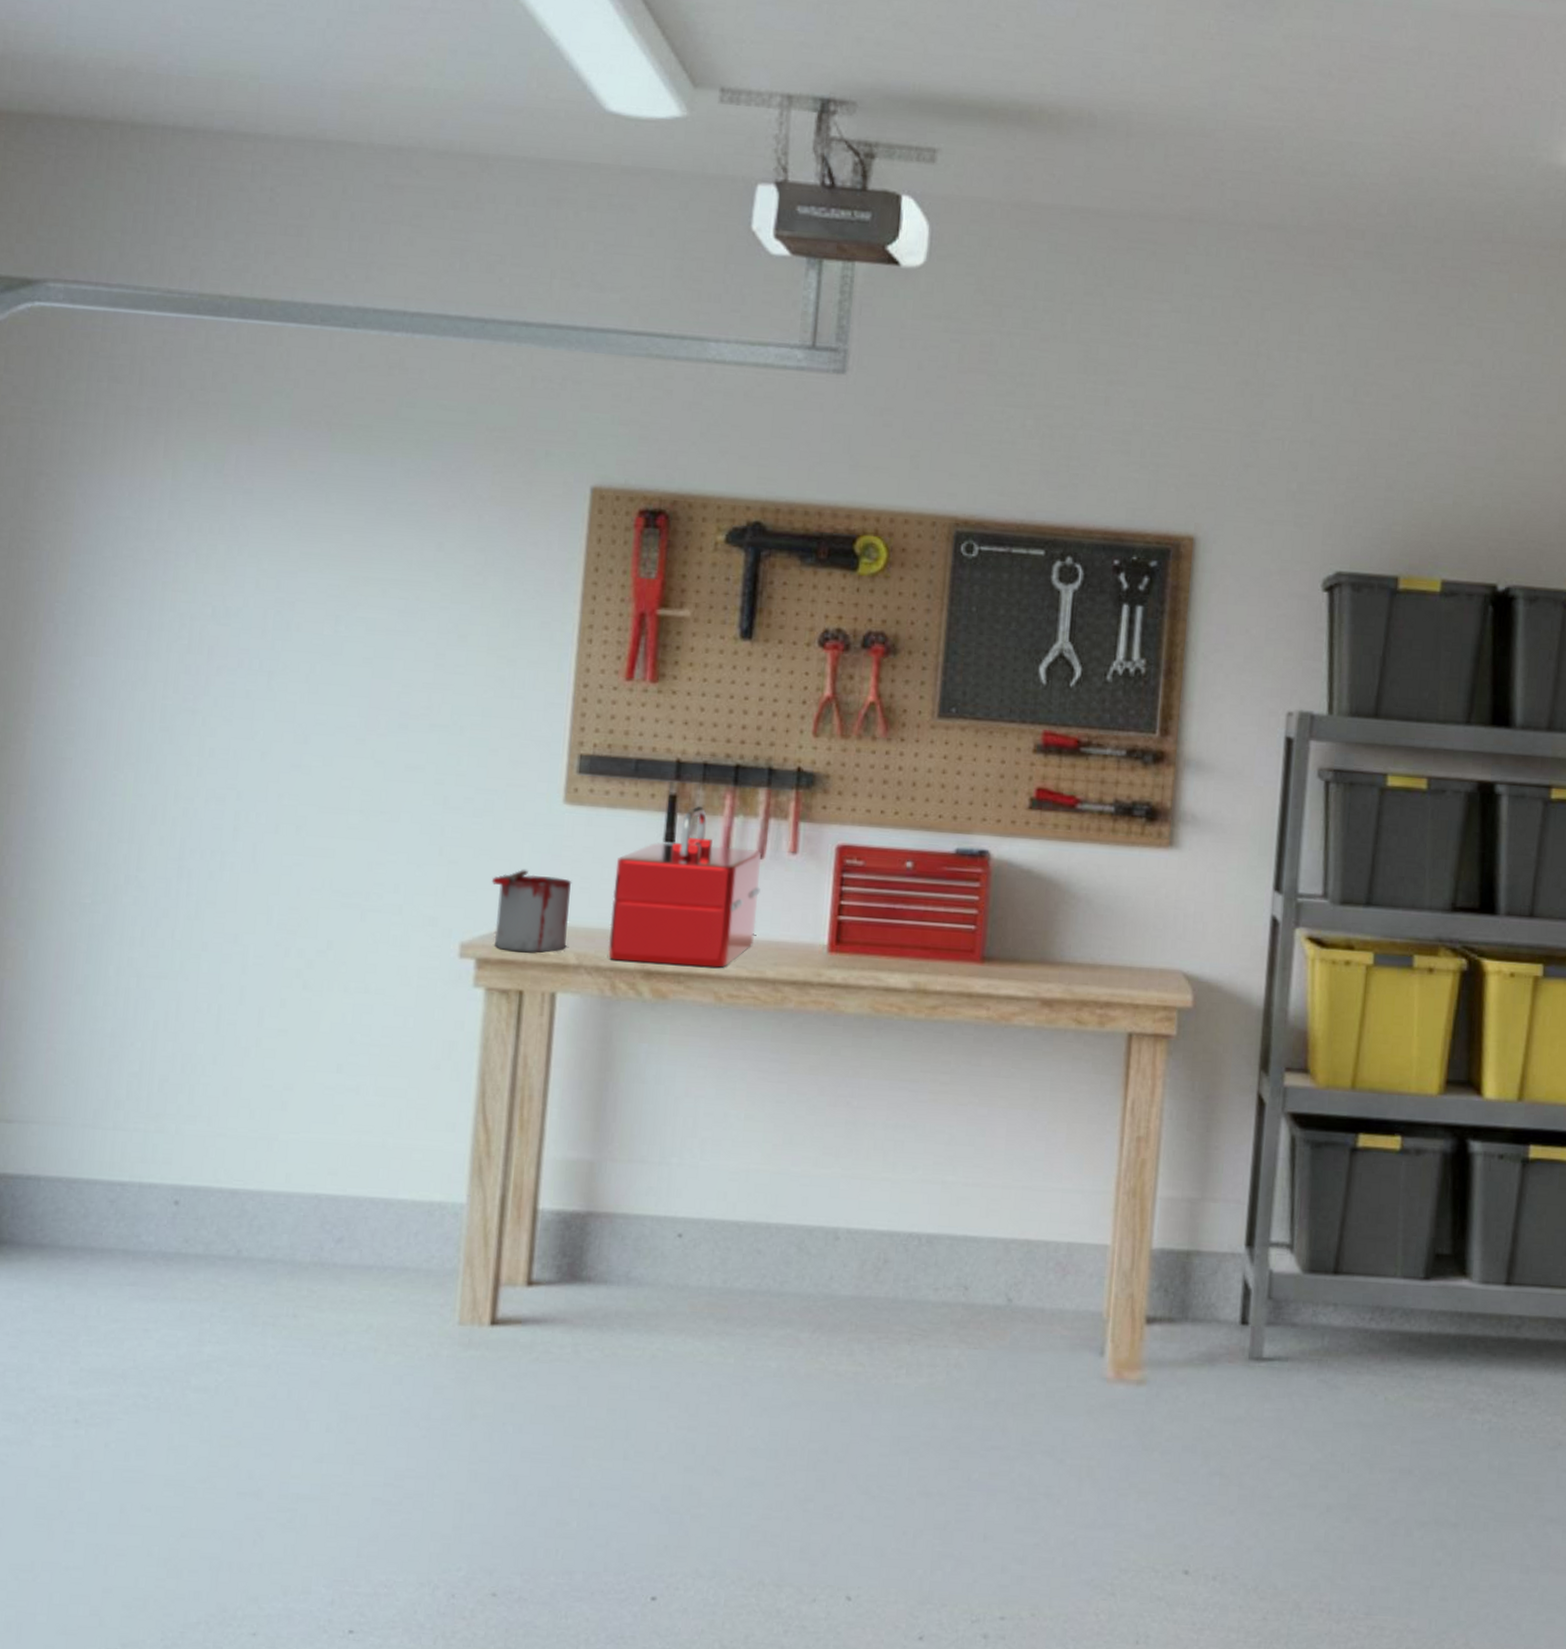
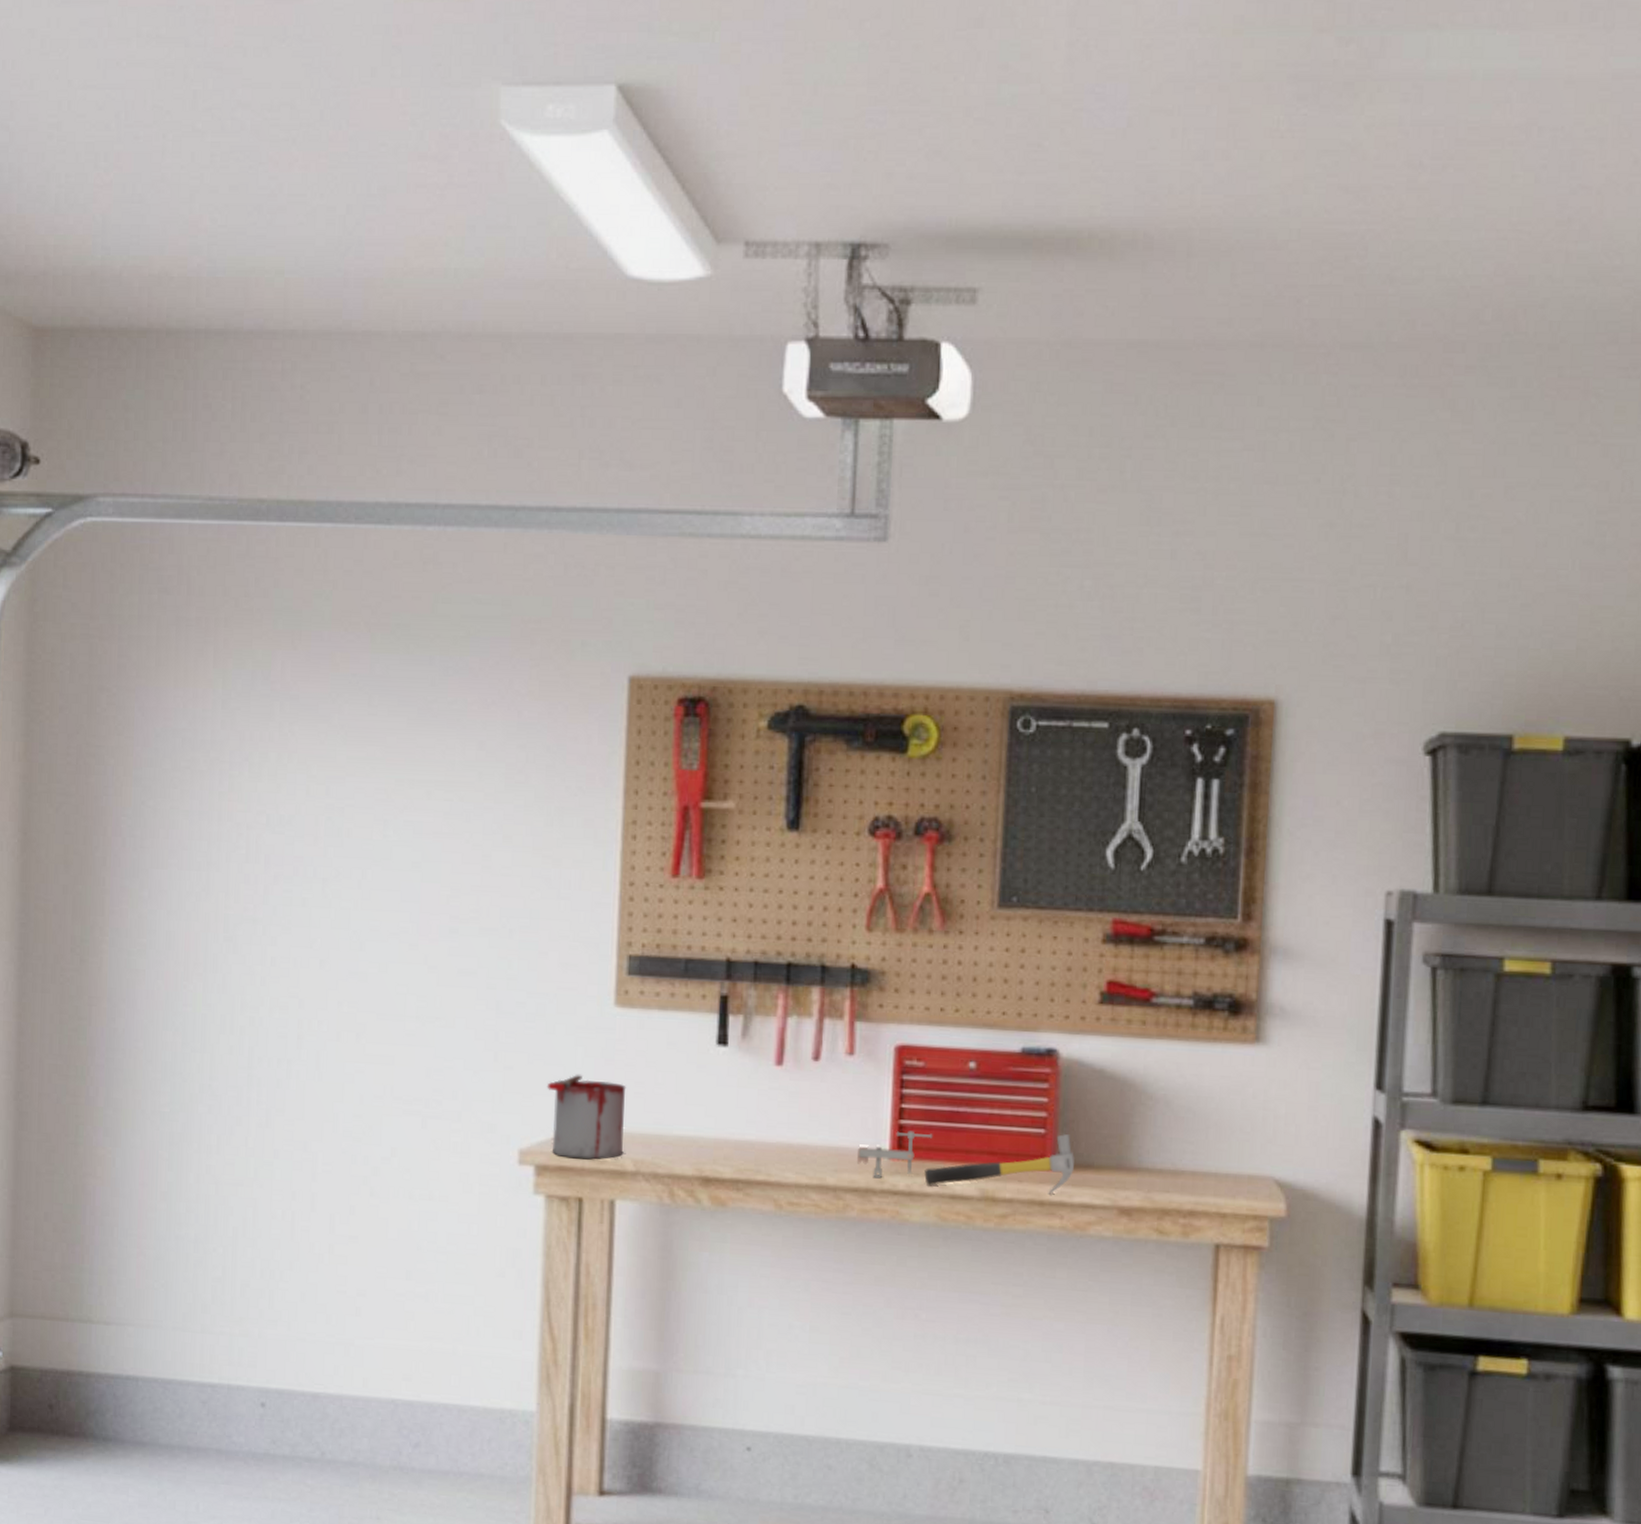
toolbox: present [607,806,761,968] -> none [664,1006,817,1174]
clamp: none [795,926,870,972] -> present [856,1130,933,1179]
hammer: none [860,930,1002,987] -> present [924,1134,1074,1195]

